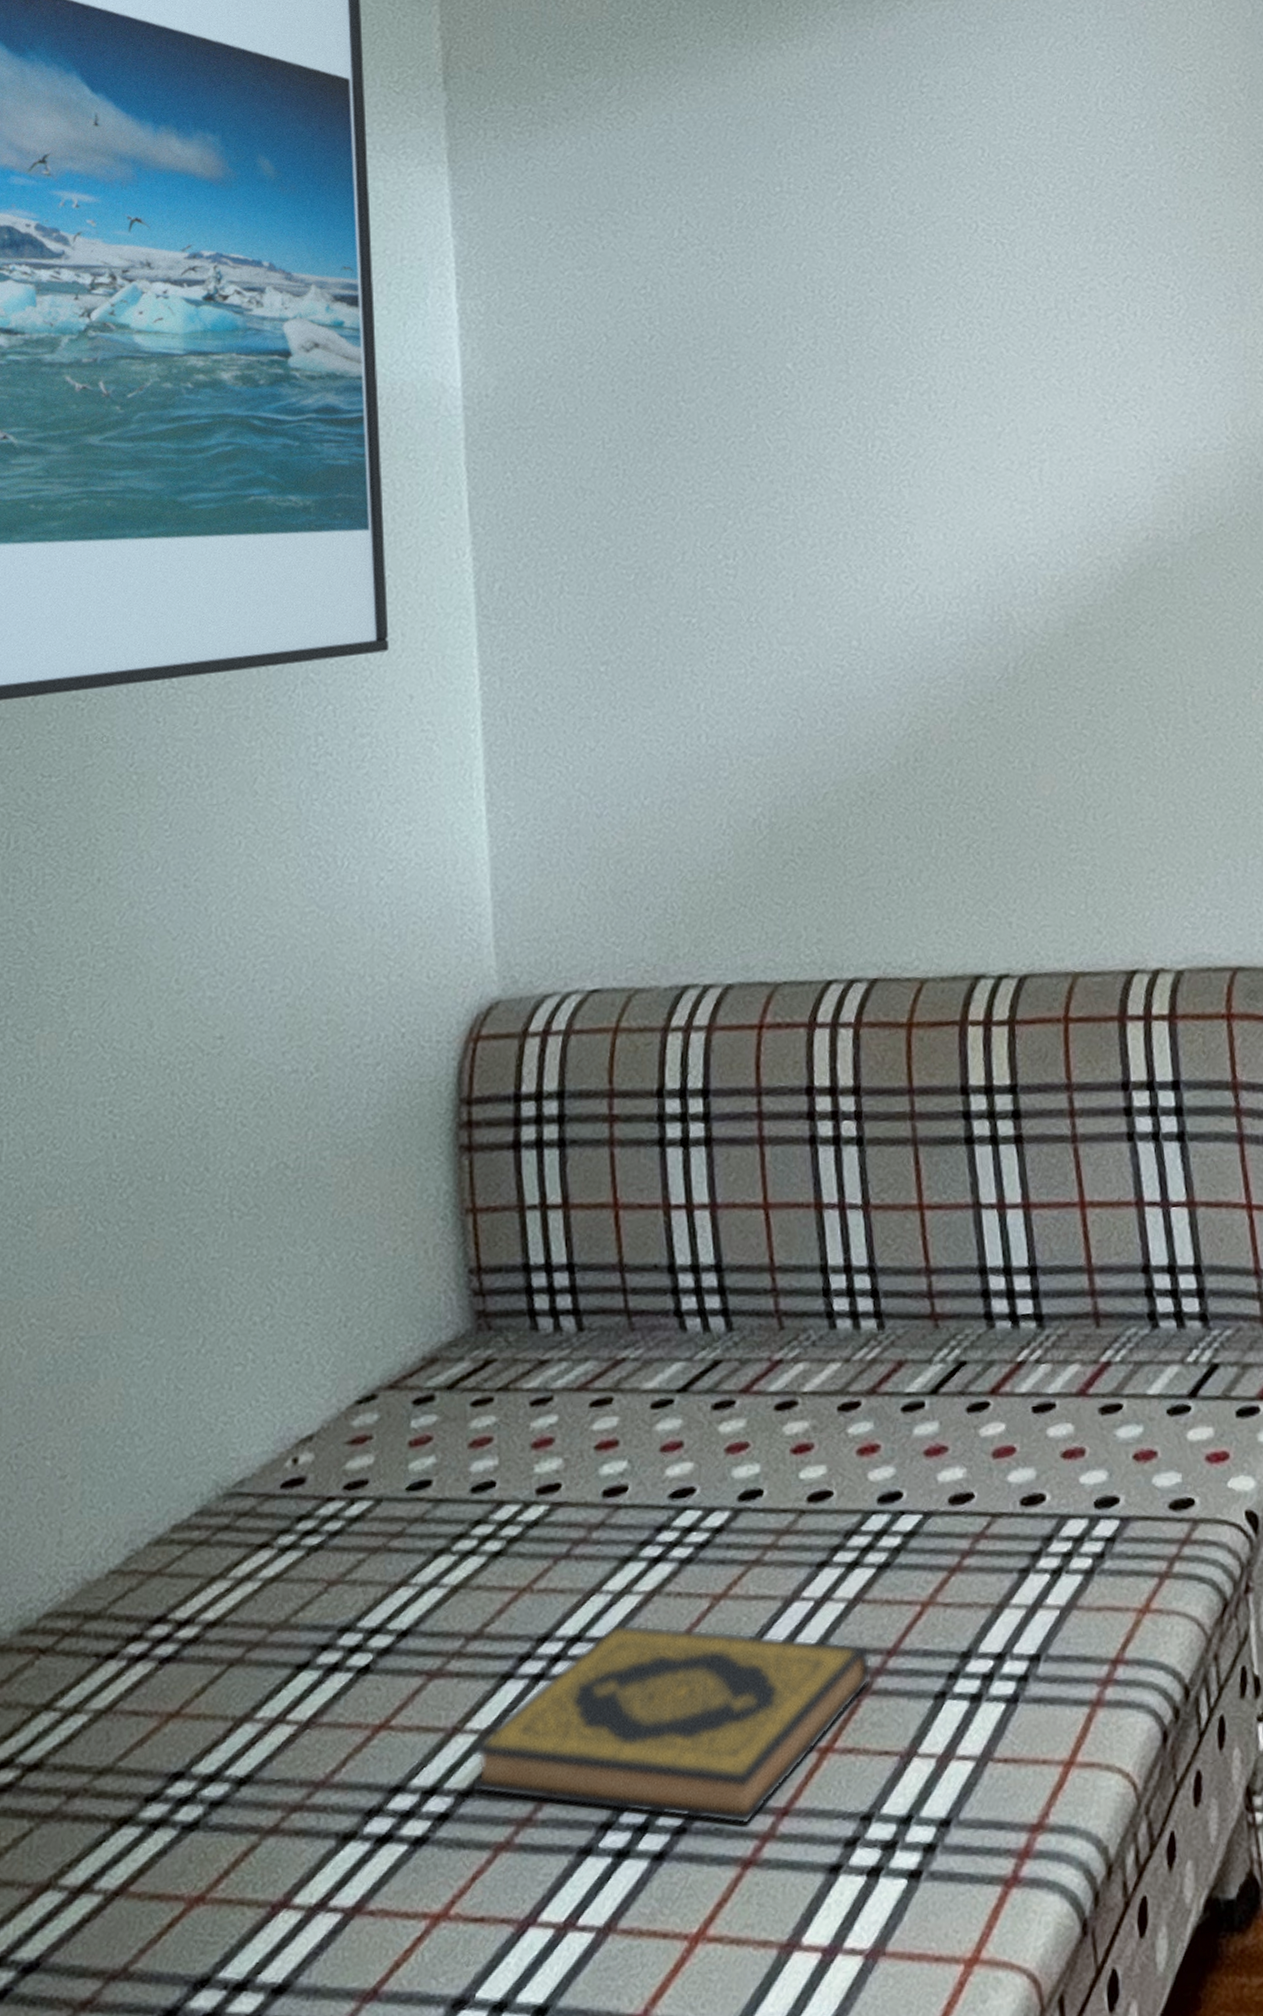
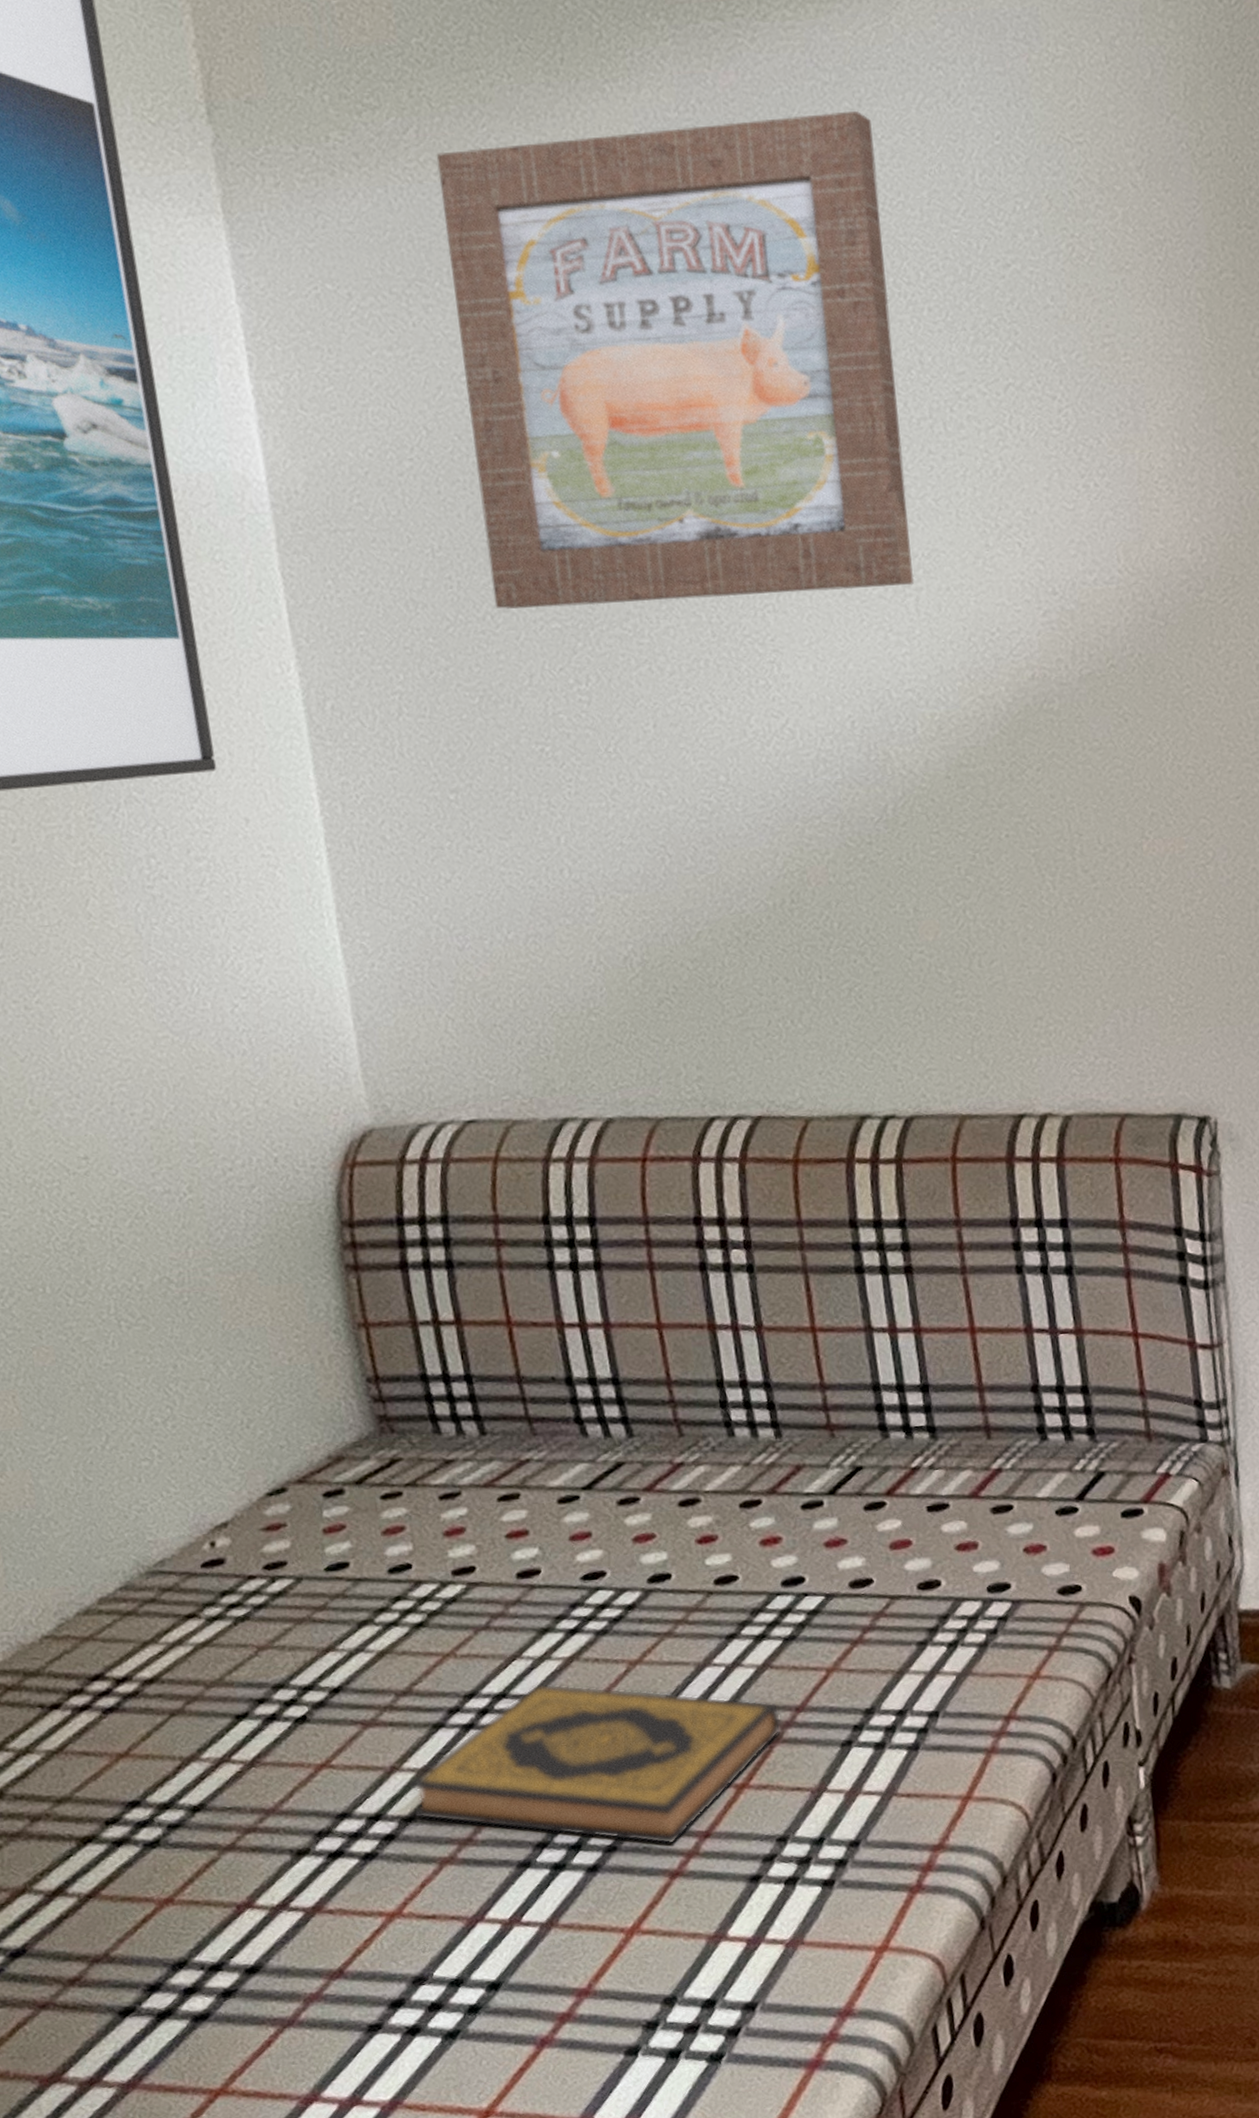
wall art: none [634,54,1039,493] -> present [436,110,915,609]

